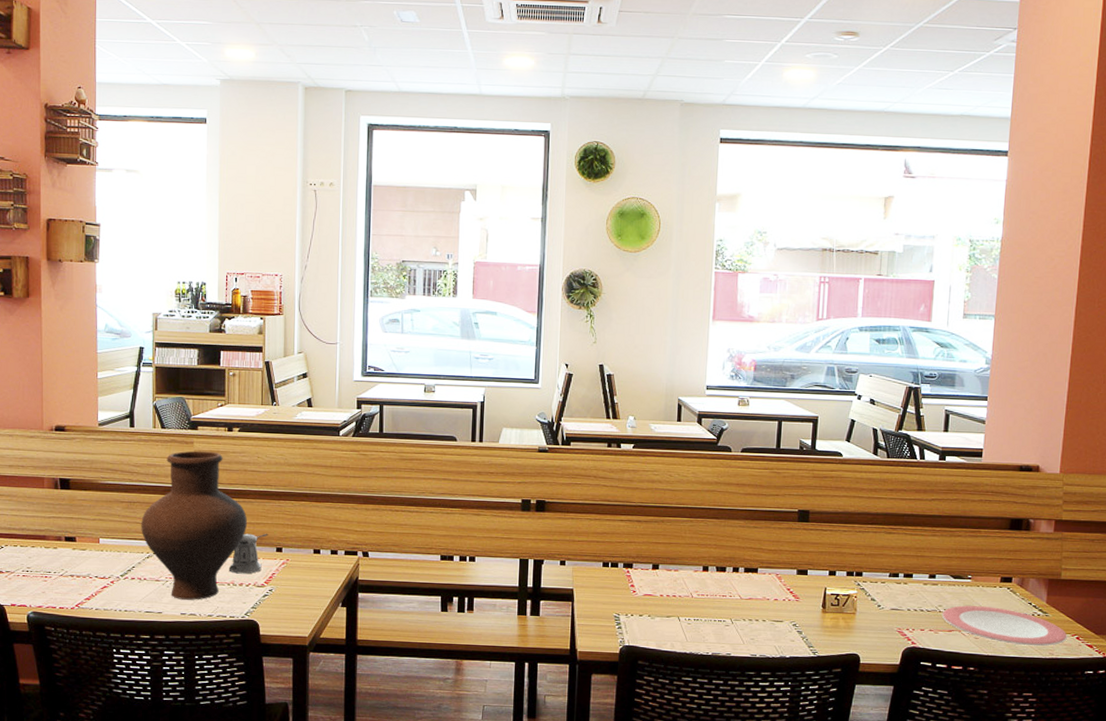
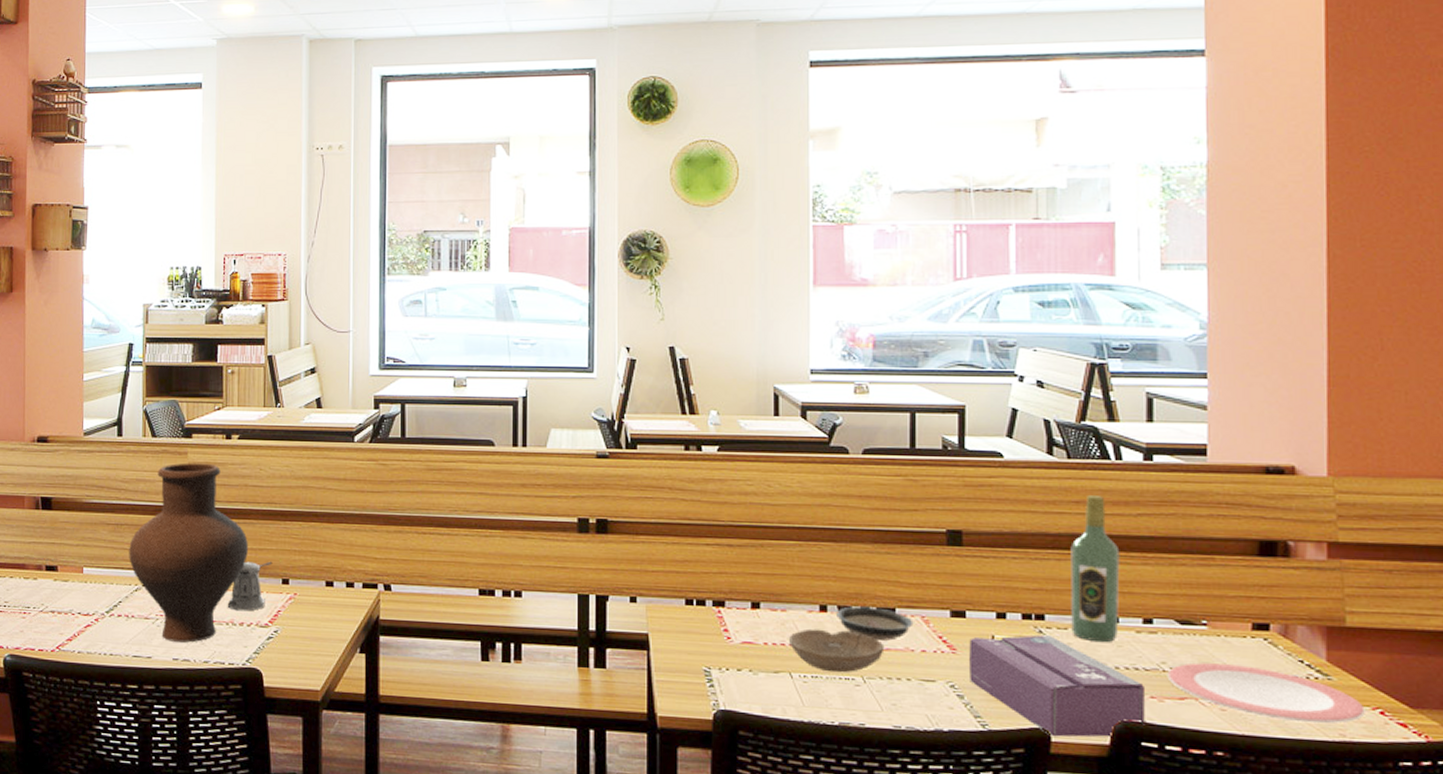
bowl: none [679,584,748,617] -> present [789,628,885,673]
saucer: none [715,567,770,592] -> present [837,606,914,641]
tissue box: none [807,587,926,660] -> present [969,635,1145,737]
wine bottle: none [880,485,918,592] -> present [1070,495,1120,643]

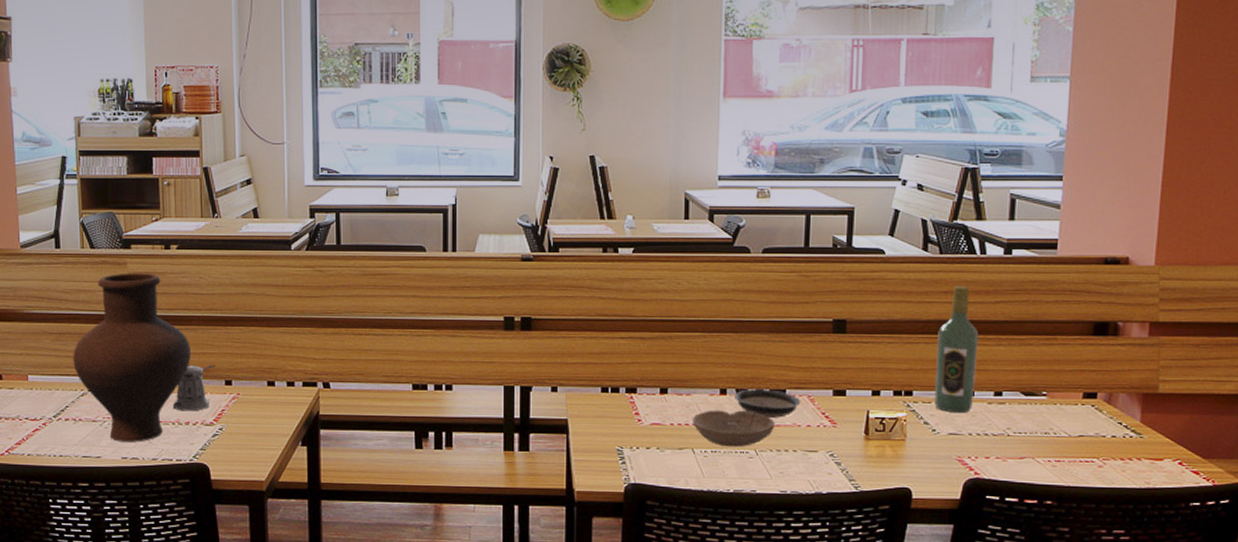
tissue box: present [969,635,1145,737] -> none [847,408,992,494]
plate: present [1167,662,1365,724] -> none [1010,427,1167,474]

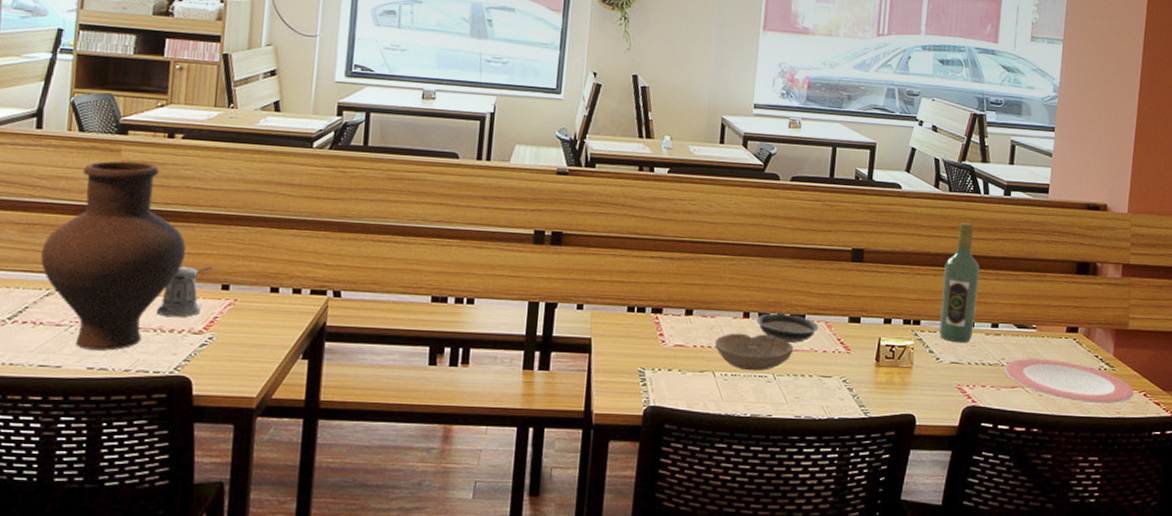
plate: none [1010,427,1167,474] -> present [1004,358,1135,405]

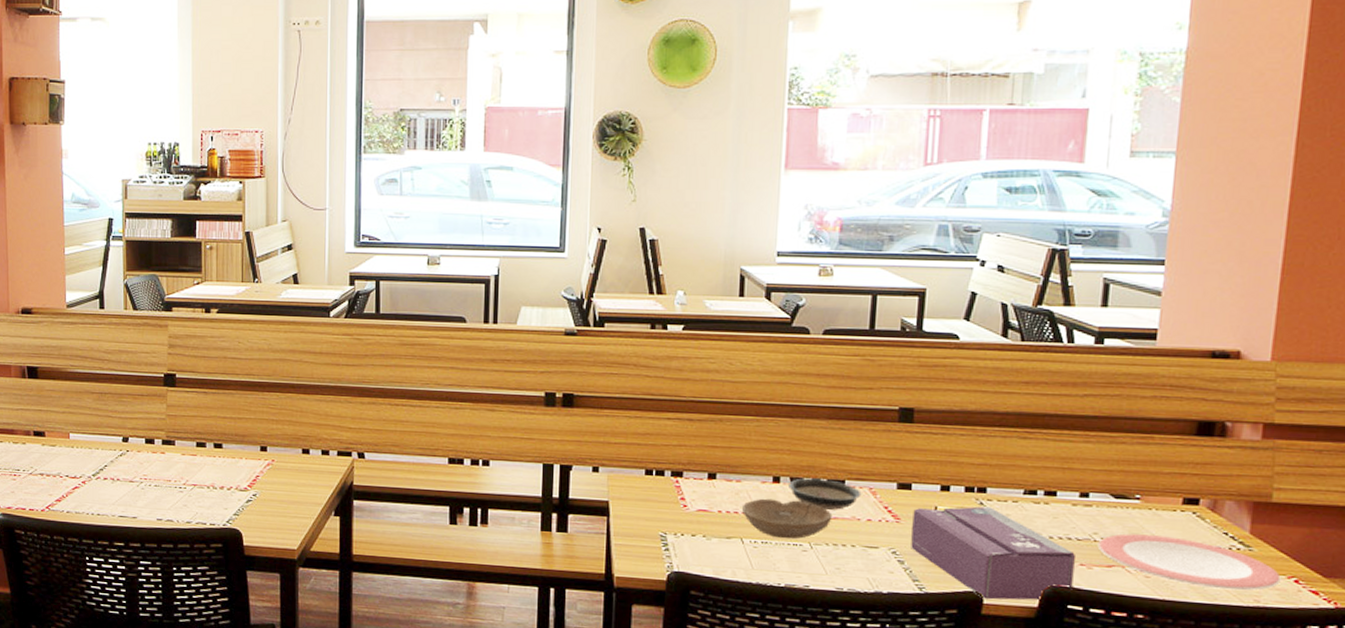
vase: present [41,161,186,351] -> none [113,335,227,505]
pepper shaker: present [156,266,212,318] -> none [208,429,251,476]
tissue box: none [858,337,988,421] -> present [911,506,1075,600]
wine bottle: present [939,223,980,343] -> none [1011,377,1064,515]

